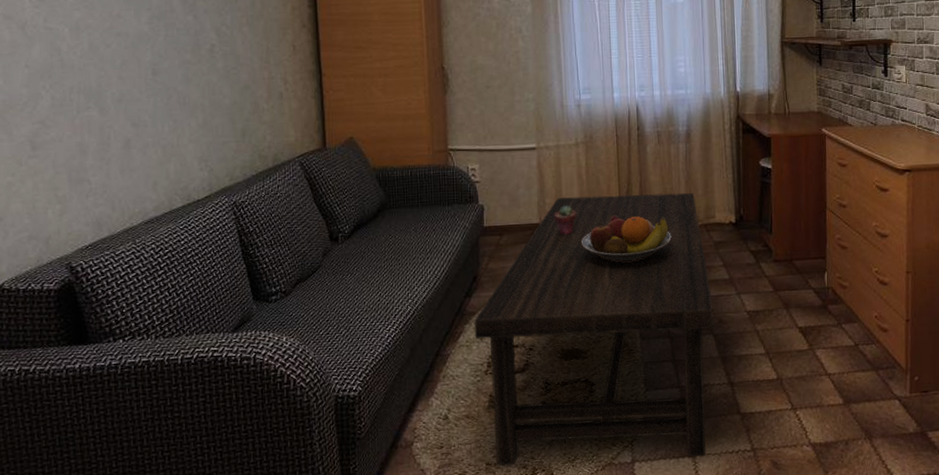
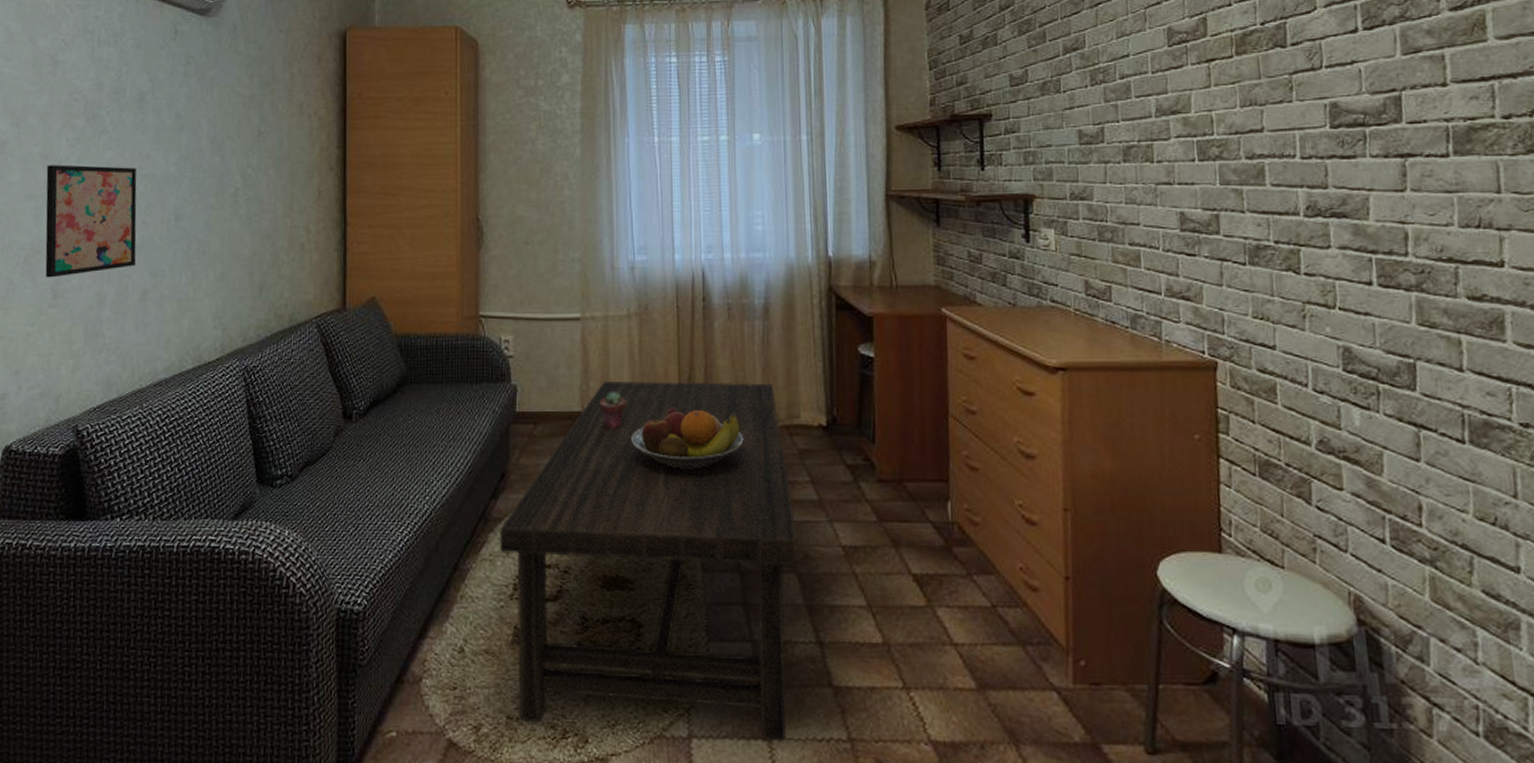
wall art: none [11,25,115,131] -> present [45,165,137,278]

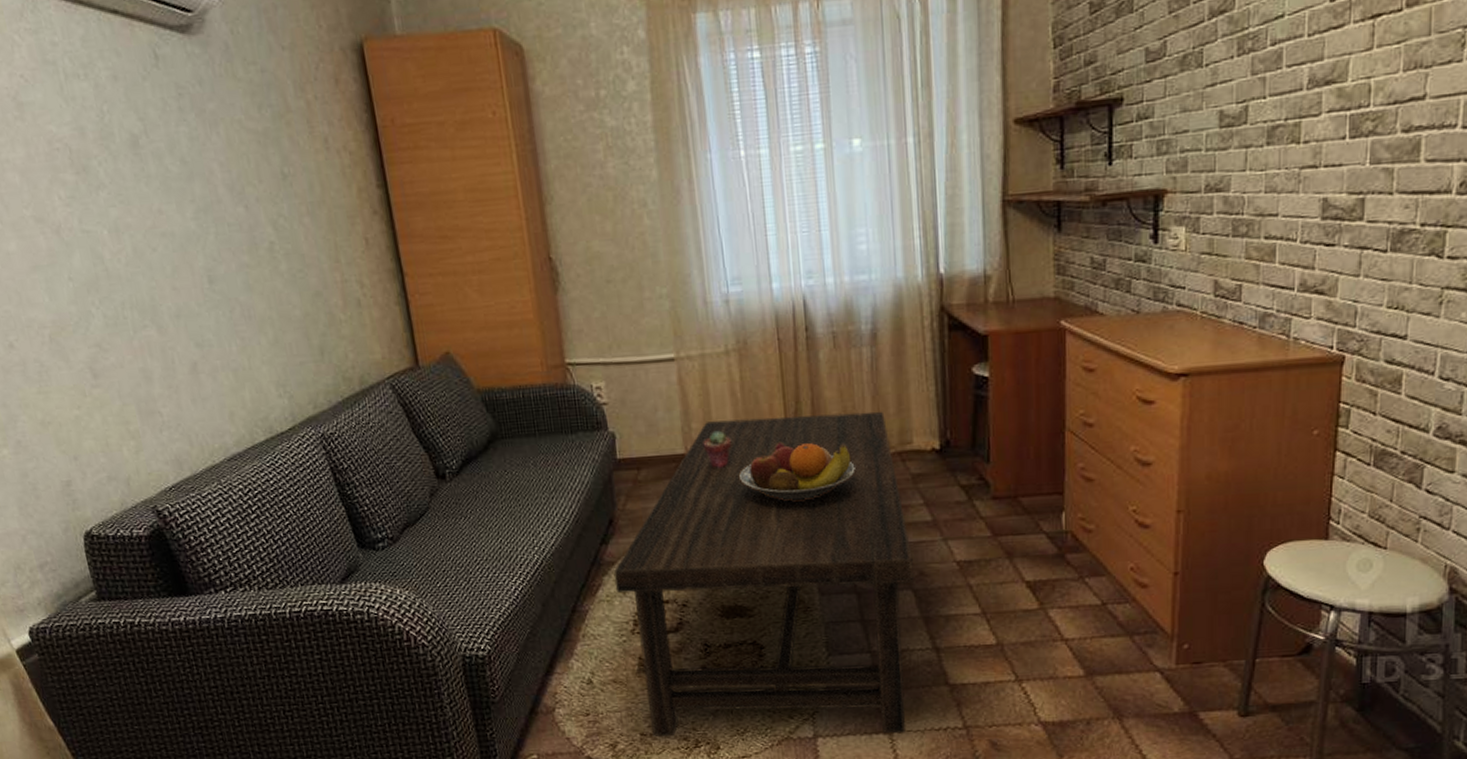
wall art: present [45,165,137,278] -> none [45,226,176,357]

